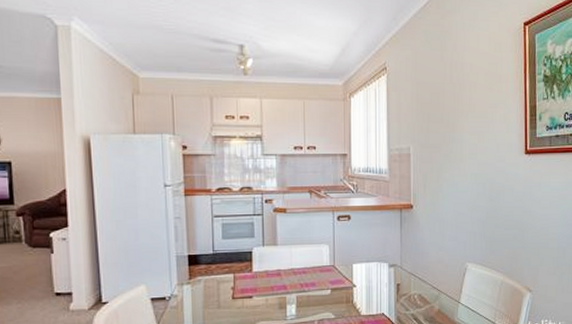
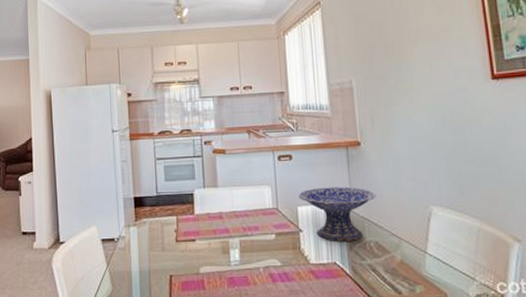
decorative bowl: none [354,246,423,295] -> present [298,187,377,241]

